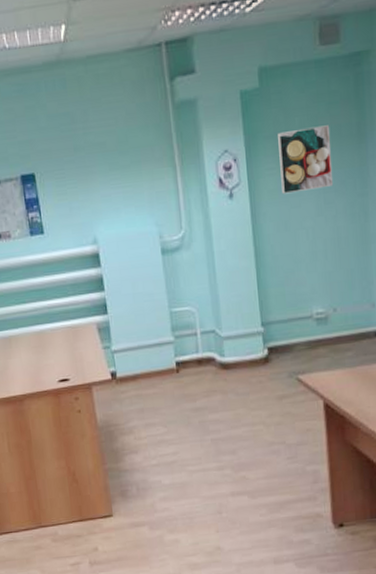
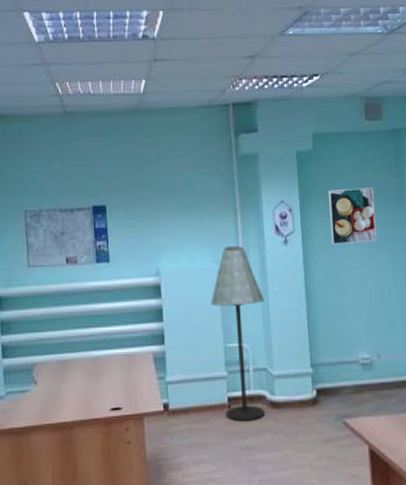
floor lamp: none [153,204,214,385] -> present [211,245,265,422]

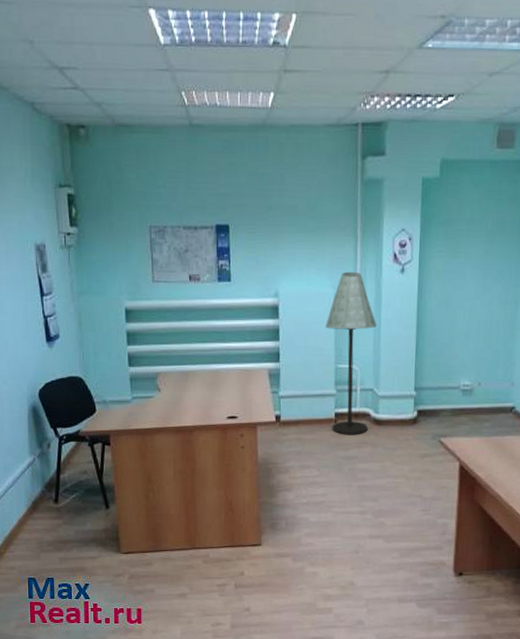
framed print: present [329,188,376,245] -> none [447,219,496,276]

